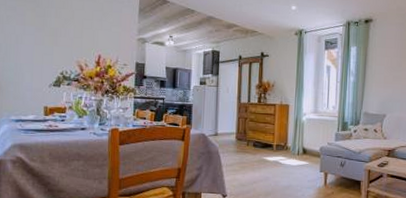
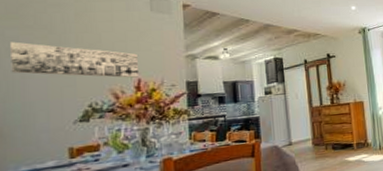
wall art: none [9,11,101,54] -> present [11,41,140,78]

